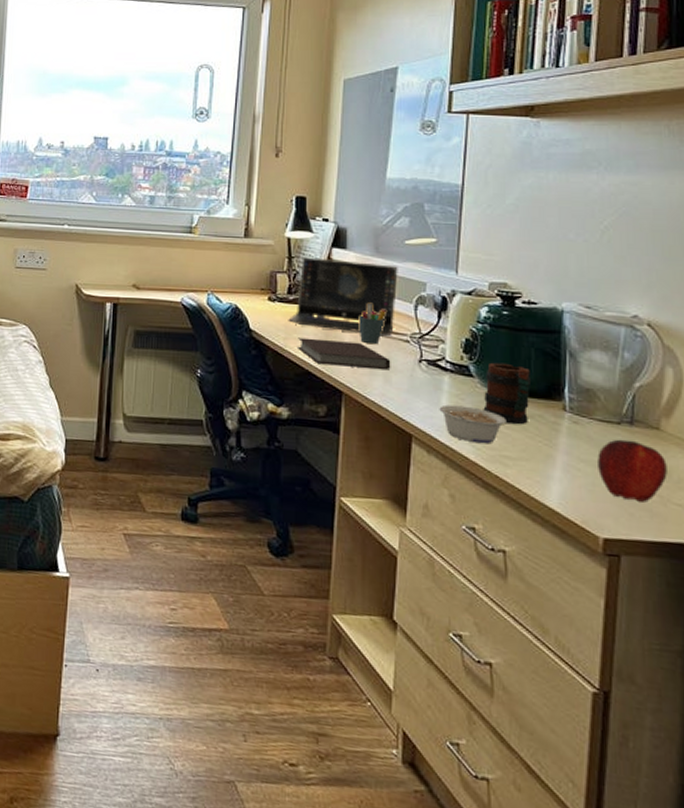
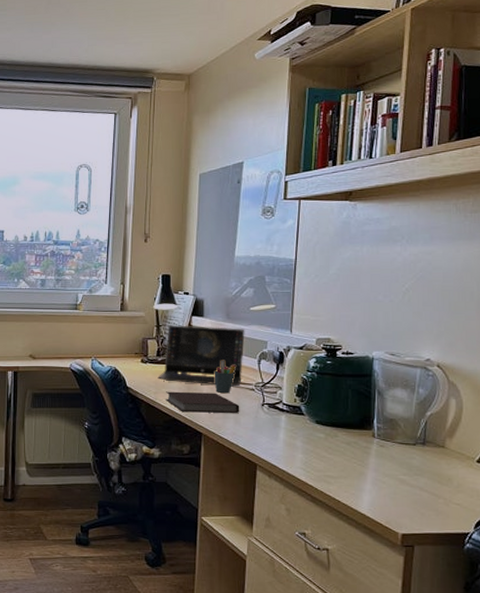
legume: present [439,404,506,444] -> none [278,438,329,468]
mug: present [483,363,530,425] -> none [311,402,348,451]
apple: present [598,439,667,502] -> none [398,457,450,504]

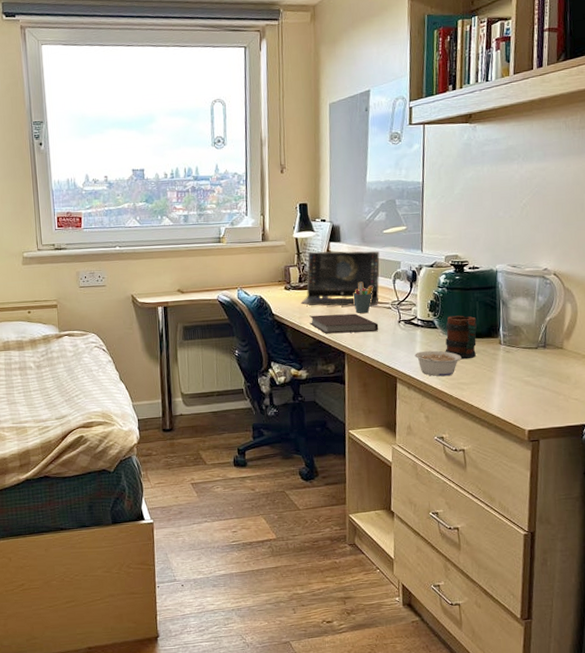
legume: none [278,438,329,468] -> present [414,350,461,377]
mug: none [311,402,348,451] -> present [445,315,477,360]

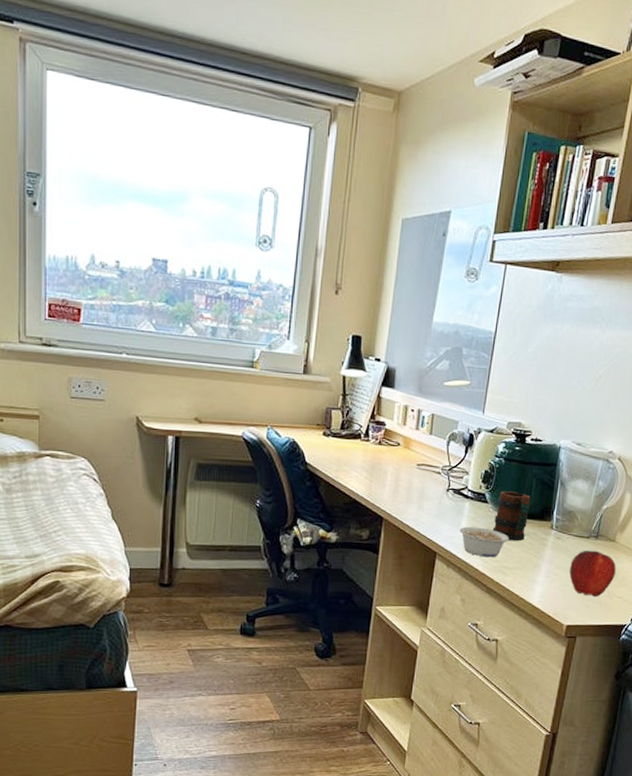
laptop computer: present [301,251,380,306] -> none [340,395,437,468]
notebook: present [309,313,379,334] -> none [346,470,425,497]
pen holder: present [353,283,373,313] -> none [400,439,424,475]
apple: none [523,359,568,401] -> present [569,550,616,597]

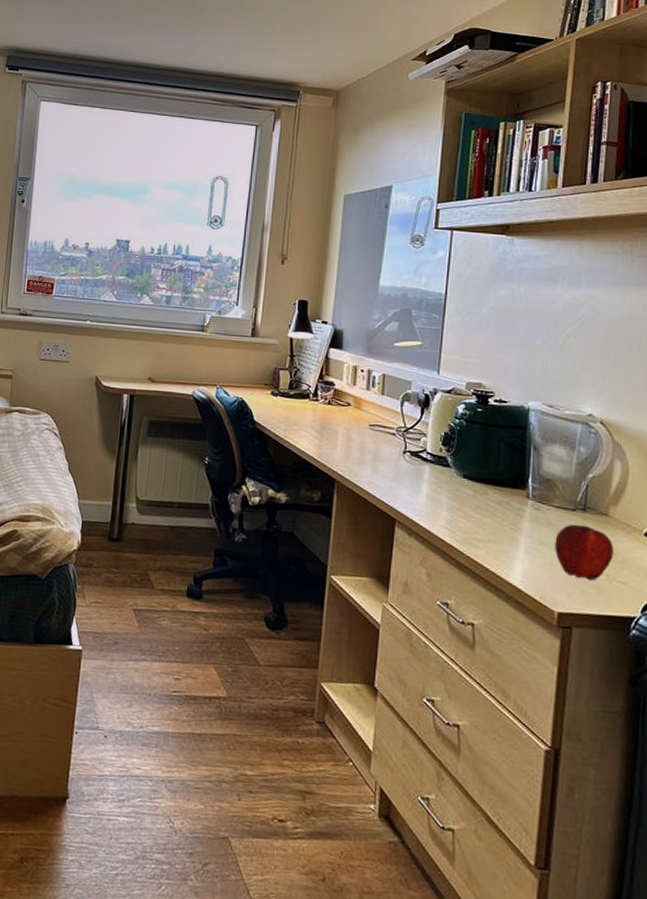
legume: present [459,526,509,558] -> none [420,492,478,528]
mug: present [492,491,531,541] -> none [458,455,499,511]

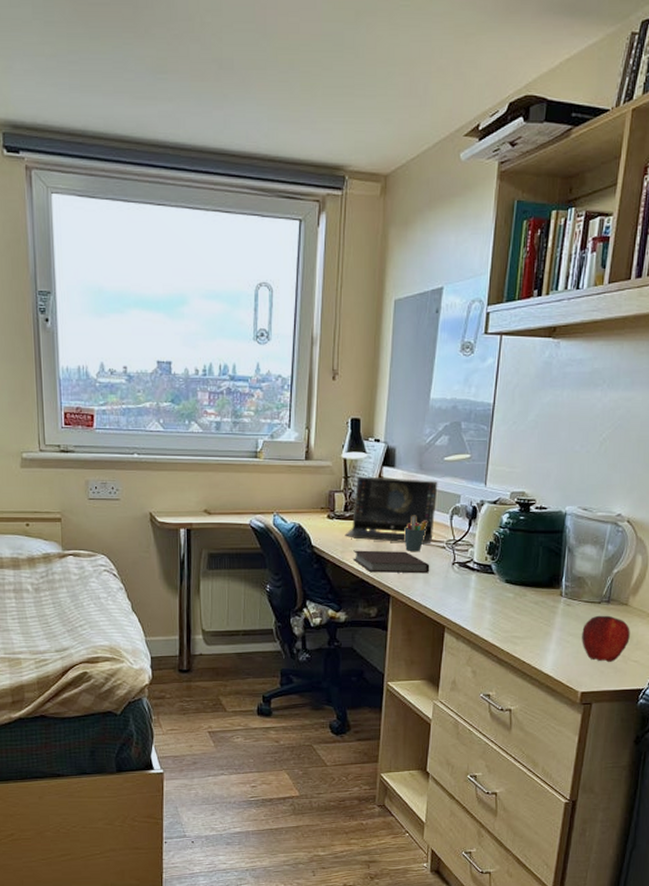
laptop computer: none [288,356,387,429] -> present [345,476,438,543]
notebook: none [295,429,379,459] -> present [352,550,430,573]
pen holder: none [351,399,376,436] -> present [404,516,427,551]

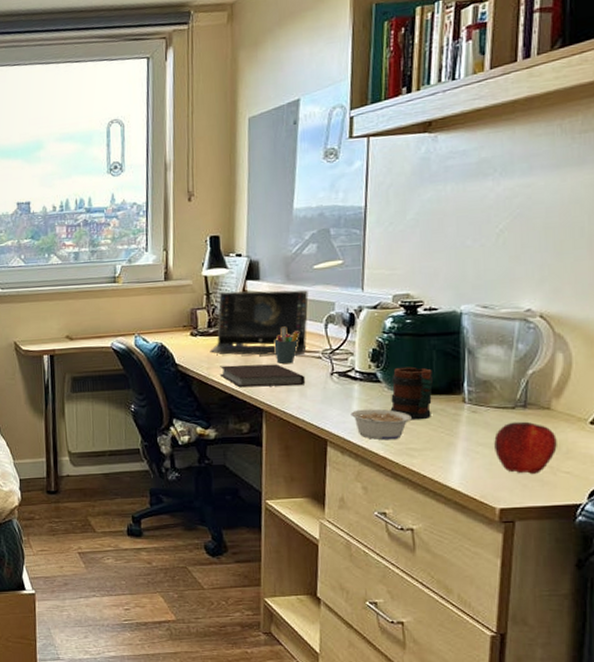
legume: none [467,598,518,628] -> present [350,408,412,441]
mug: none [500,560,538,611] -> present [390,366,433,420]

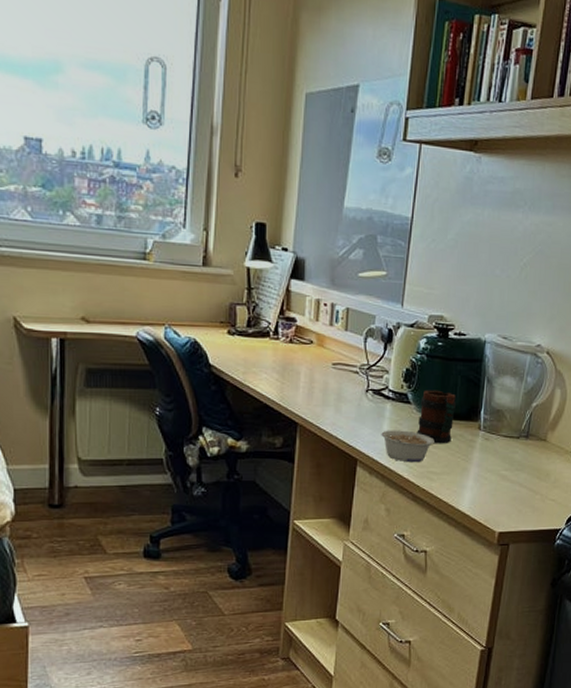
laptop computer: present [210,290,309,355] -> none [247,288,351,367]
notebook: present [219,364,306,388] -> none [255,371,342,400]
pen holder: present [274,328,299,364] -> none [314,336,339,375]
apple: present [494,421,557,474] -> none [500,451,548,500]

